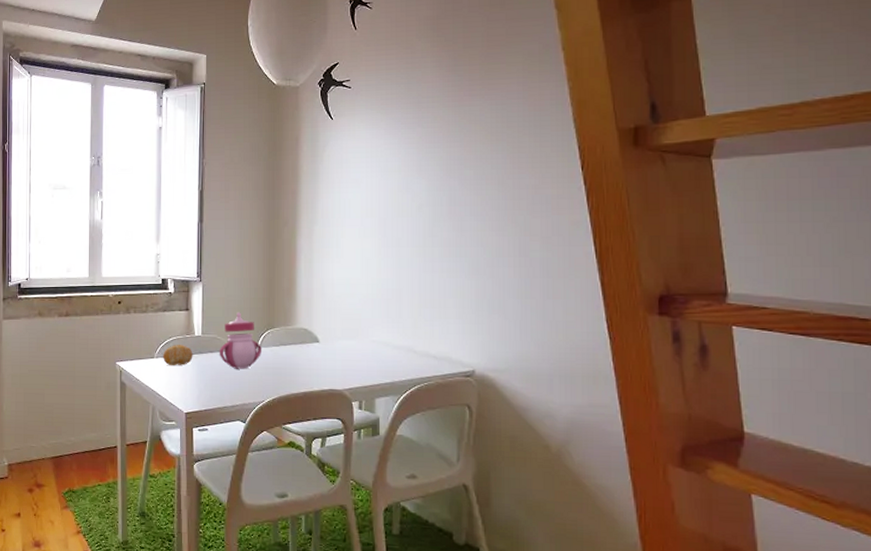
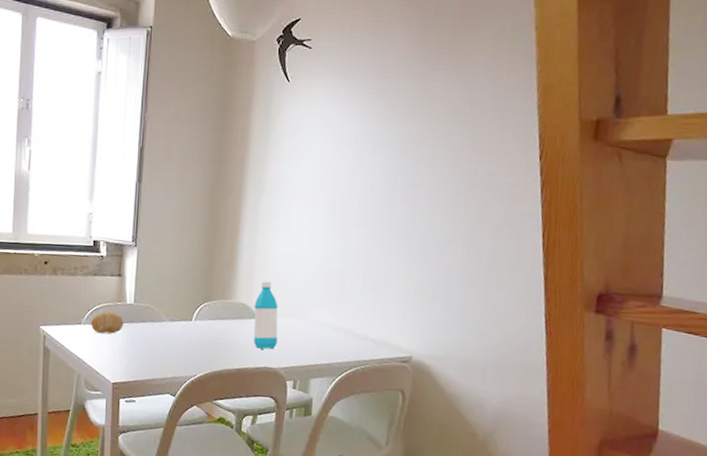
sippy cup: present [219,312,261,369] -> none [151,281,197,342]
water bottle: none [315,305,341,372] -> present [253,281,279,349]

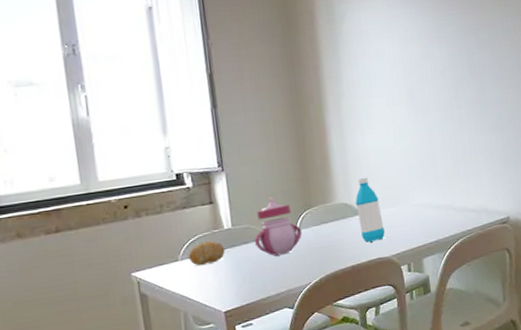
sippy cup: none [151,281,197,342] -> present [254,197,302,257]

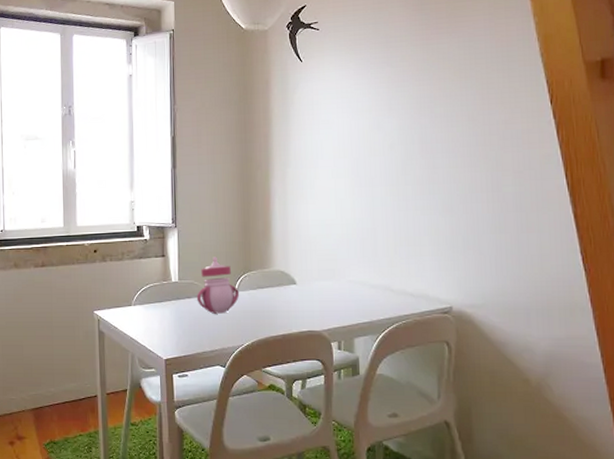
fruit: present [188,241,225,266] -> none [140,291,171,313]
water bottle: present [355,177,386,242] -> none [291,247,319,313]

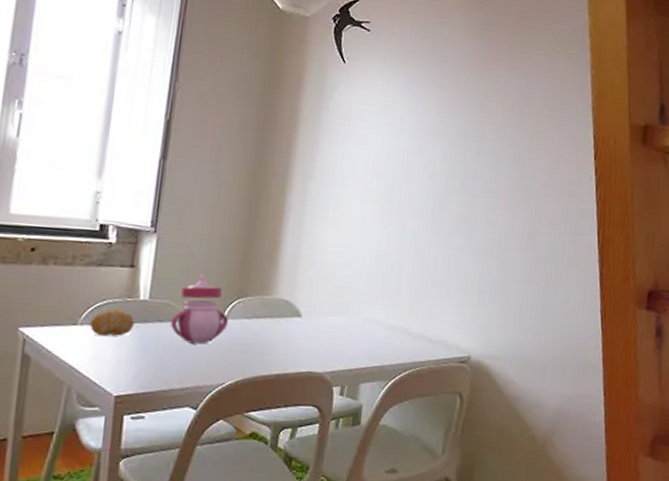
fruit: none [140,291,171,313] -> present [90,309,135,337]

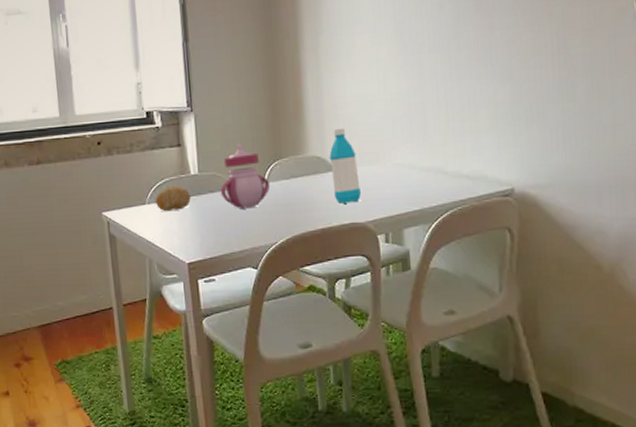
water bottle: none [296,275,326,351] -> present [329,128,362,204]

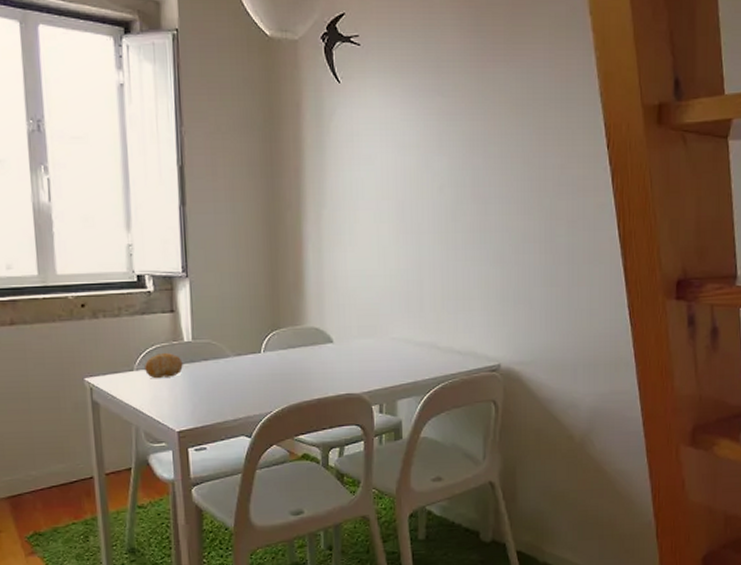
sippy cup: present [220,143,270,209] -> none [214,312,266,378]
water bottle: present [329,128,362,204] -> none [328,301,359,375]

